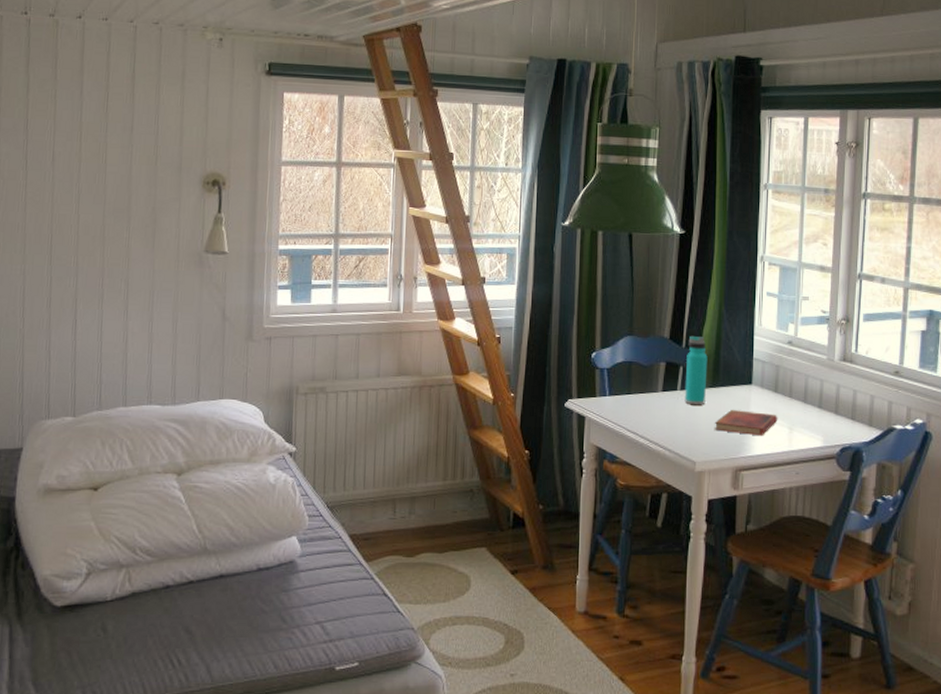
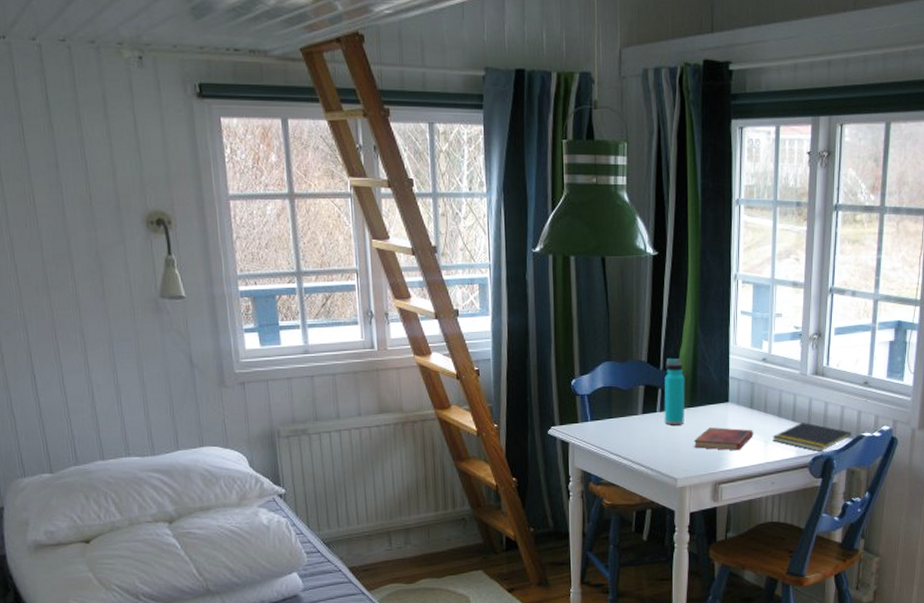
notepad: none [798,410,882,442] -> present [773,422,851,451]

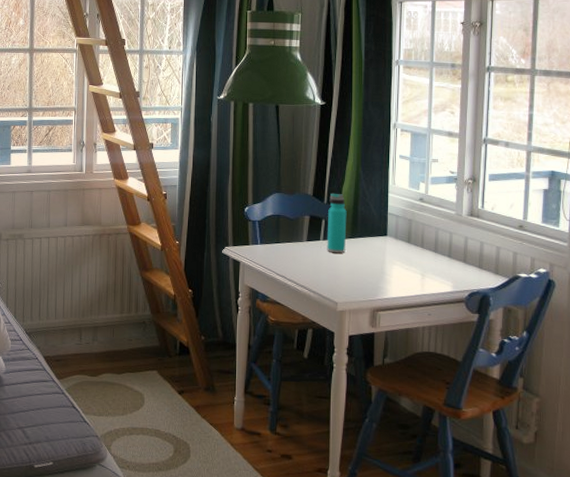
diary: present [693,427,754,451] -> none [353,258,411,281]
notepad: present [773,422,851,451] -> none [429,259,507,288]

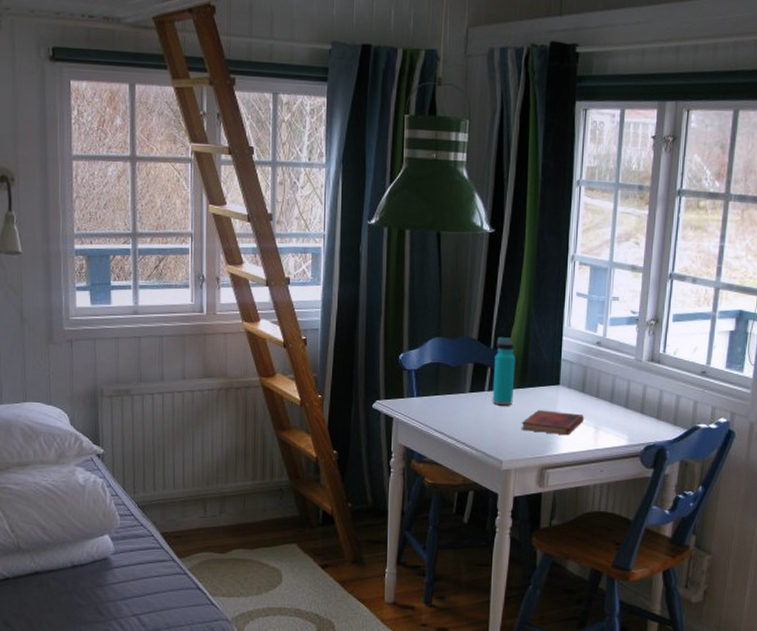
diary: none [353,258,411,281] -> present [521,410,585,436]

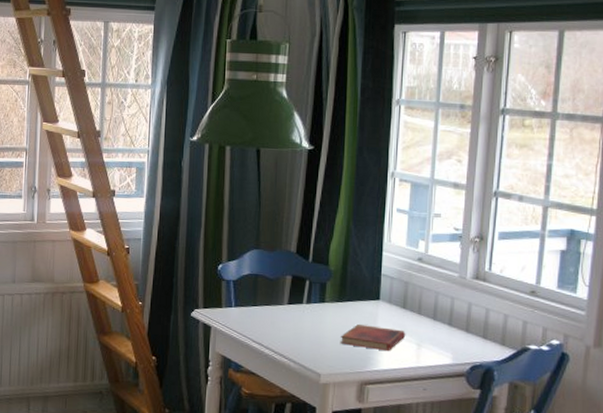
water bottle: present [492,336,516,406] -> none [310,250,335,319]

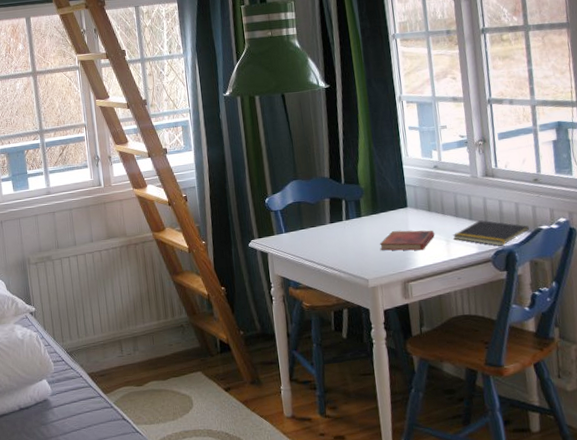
notepad: none [426,328,515,361] -> present [453,220,529,246]

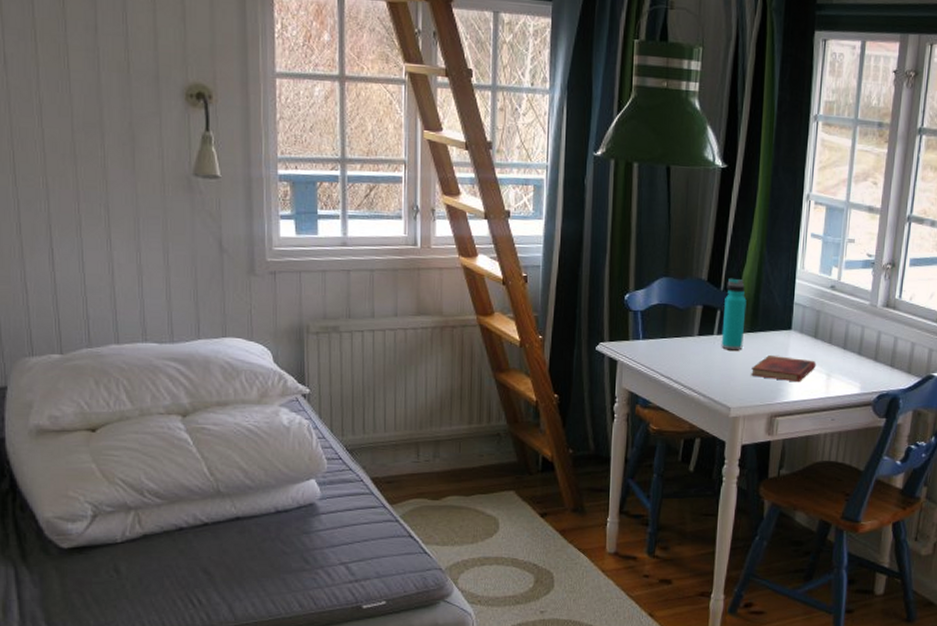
water bottle: none [346,172,369,232] -> present [721,277,747,351]
notepad: present [453,220,529,246] -> none [836,357,921,389]

